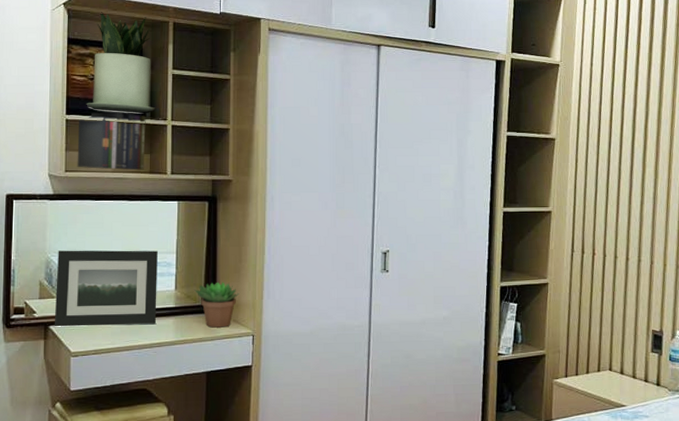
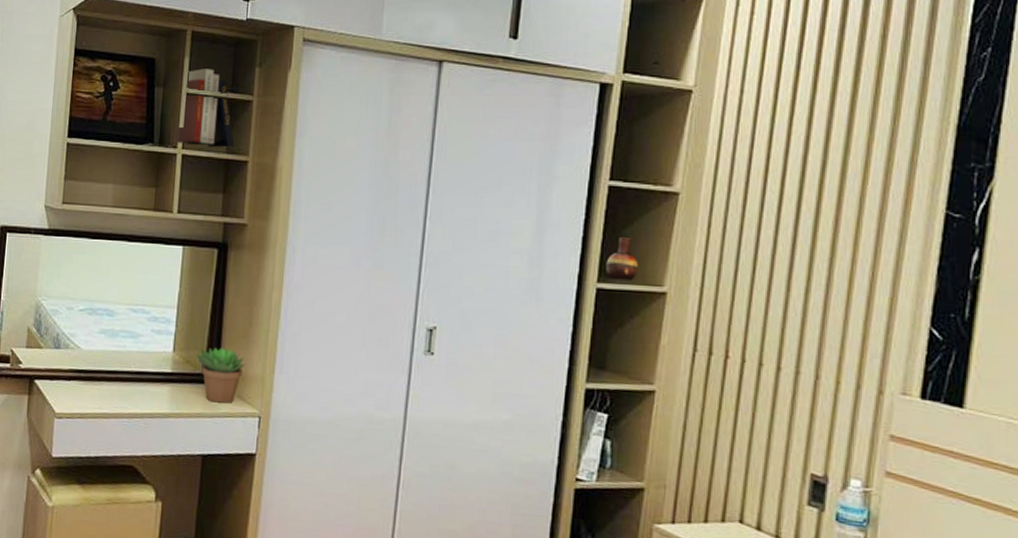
picture frame: present [54,250,158,327] -> none [39,294,157,390]
books: present [77,112,146,170] -> none [75,136,154,207]
planter: present [86,12,156,114] -> none [89,18,167,140]
books: none [166,54,217,119] -> present [176,69,235,148]
vase: none [509,173,531,204] -> present [606,237,639,281]

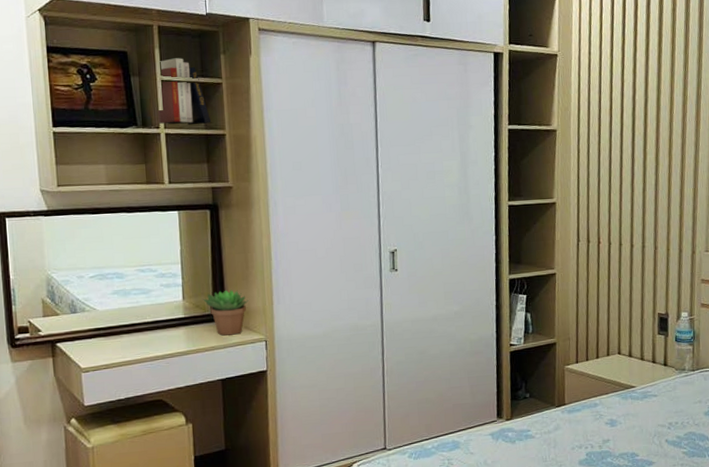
vase: present [606,237,639,281] -> none [513,166,536,198]

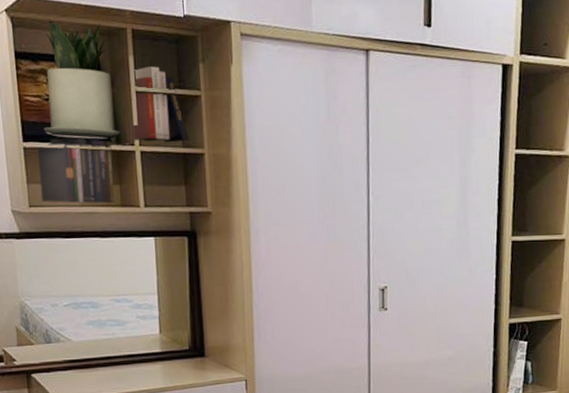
books: none [67,122,140,182] -> present [38,137,115,204]
planter: none [73,17,147,124] -> present [43,19,122,139]
succulent plant: present [203,289,249,336] -> none [180,324,229,373]

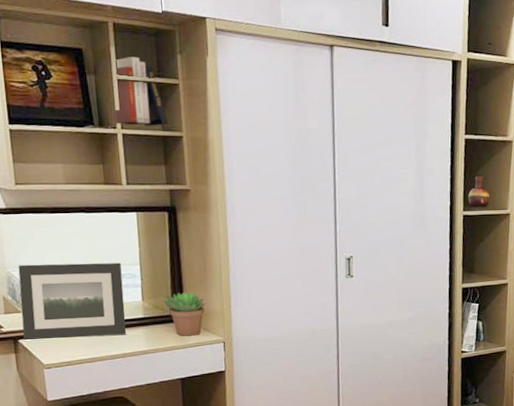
picture frame: none [31,292,143,375] -> present [18,263,126,341]
books: present [38,137,115,204] -> none [23,121,98,182]
planter: present [43,19,122,139] -> none [29,11,104,123]
succulent plant: none [180,324,229,373] -> present [162,291,207,336]
vase: none [518,197,543,232] -> present [468,176,490,208]

